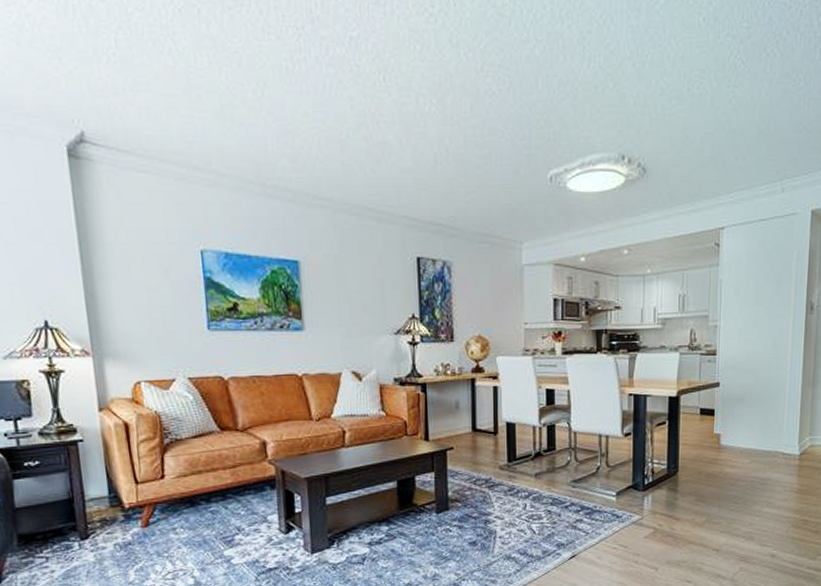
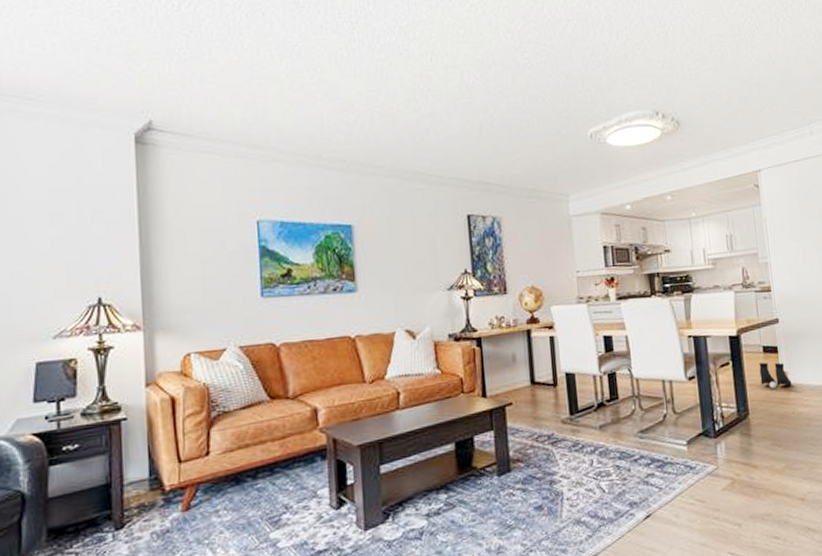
boots: none [693,424,723,449] -> present [759,362,792,388]

